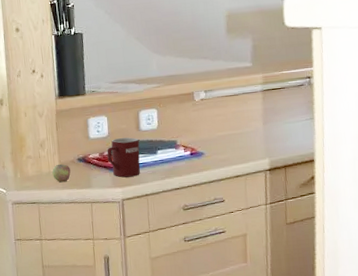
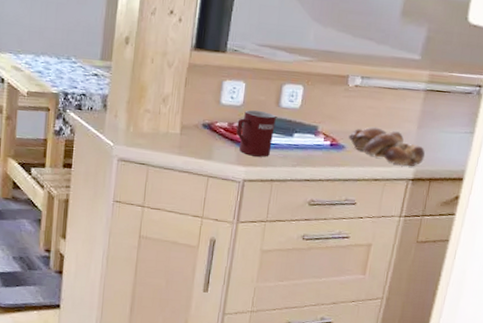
apple: present [52,163,71,183] -> none [170,125,192,148]
bread loaf: none [205,130,276,160] -> present [348,127,426,166]

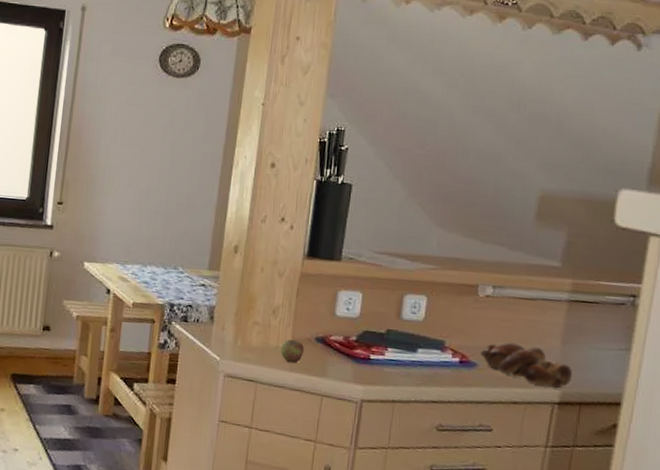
apple: none [170,125,192,148] -> present [281,339,304,364]
mug: present [236,110,276,157] -> none [353,322,397,375]

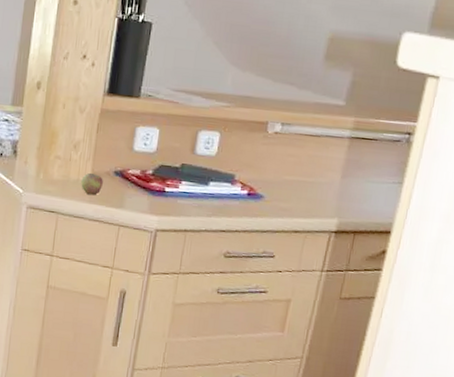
bread loaf: present [480,342,573,388] -> none [267,175,350,218]

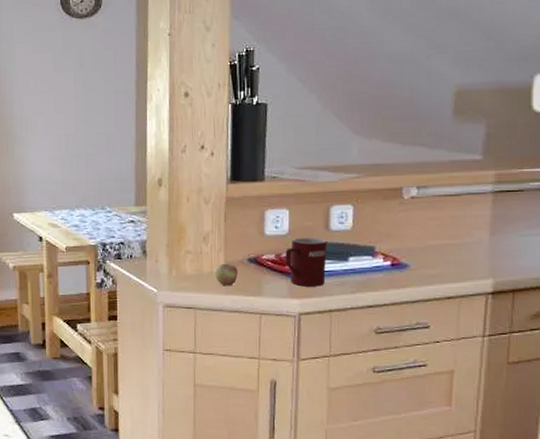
mug: none [149,157,191,206] -> present [285,238,327,287]

